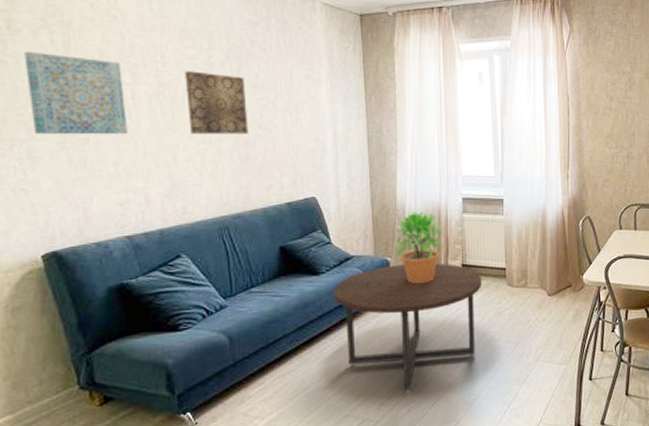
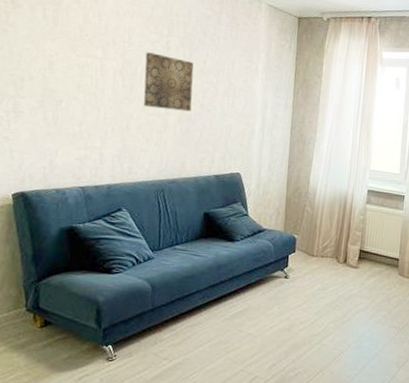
wall art: present [24,51,128,135] -> none [20,23,96,101]
coffee table: present [332,263,482,394] -> none [243,242,377,359]
potted plant: present [394,211,443,284] -> none [301,197,347,263]

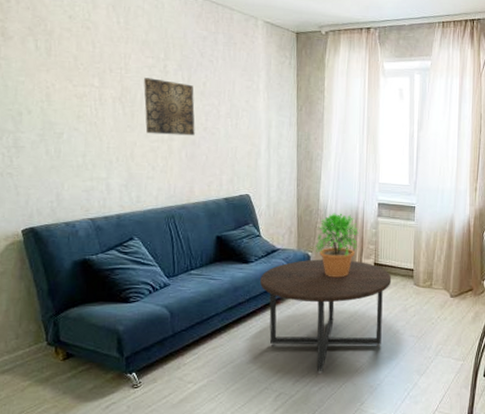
coffee table: none [243,242,377,359] -> present [259,259,392,374]
potted plant: none [301,197,347,263] -> present [315,213,359,278]

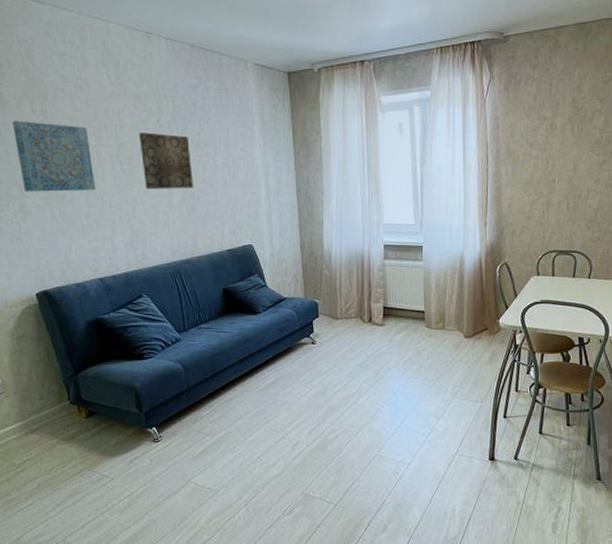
wall art: none [14,55,95,131] -> present [12,120,96,192]
coffee table: present [259,259,392,374] -> none [269,305,403,421]
potted plant: present [315,213,359,278] -> none [322,258,366,324]

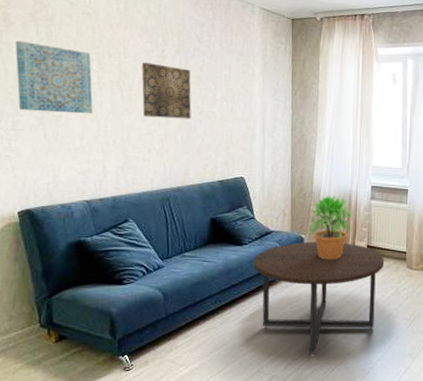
coffee table: none [269,305,403,421] -> present [253,241,385,357]
potted plant: none [322,258,366,324] -> present [308,195,352,260]

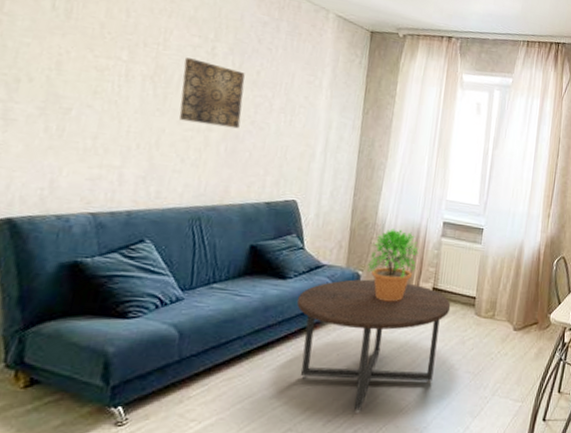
wall art: present [15,40,93,114] -> none [14,12,121,111]

